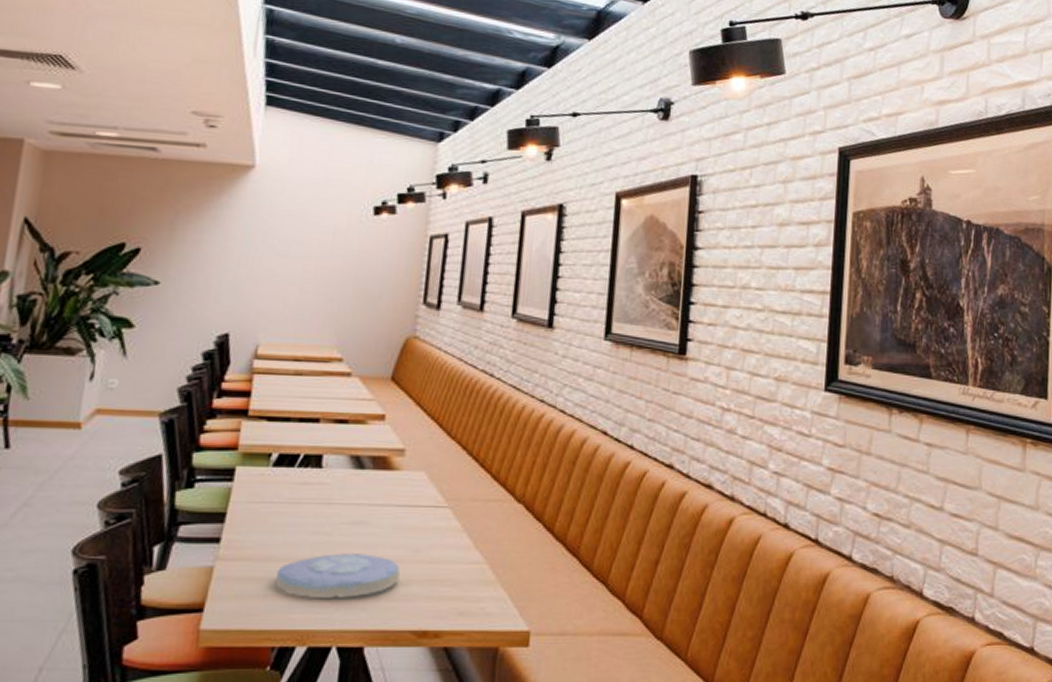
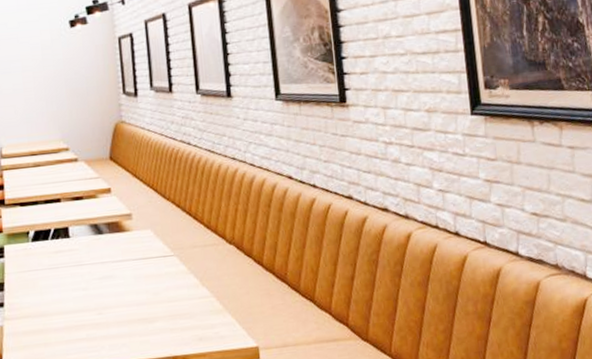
plate: present [276,553,401,600] -> none [52,301,148,342]

